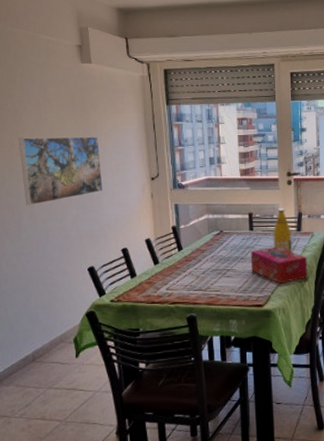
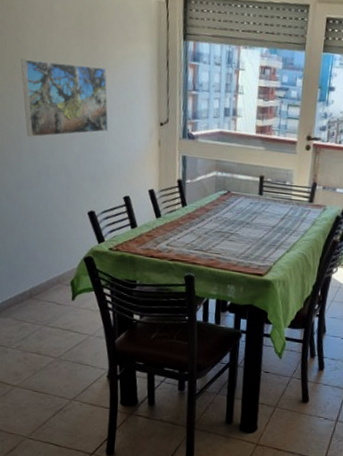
tissue box: present [250,246,308,284] -> none [256,215,316,256]
bottle: present [273,209,293,253] -> none [281,175,303,225]

